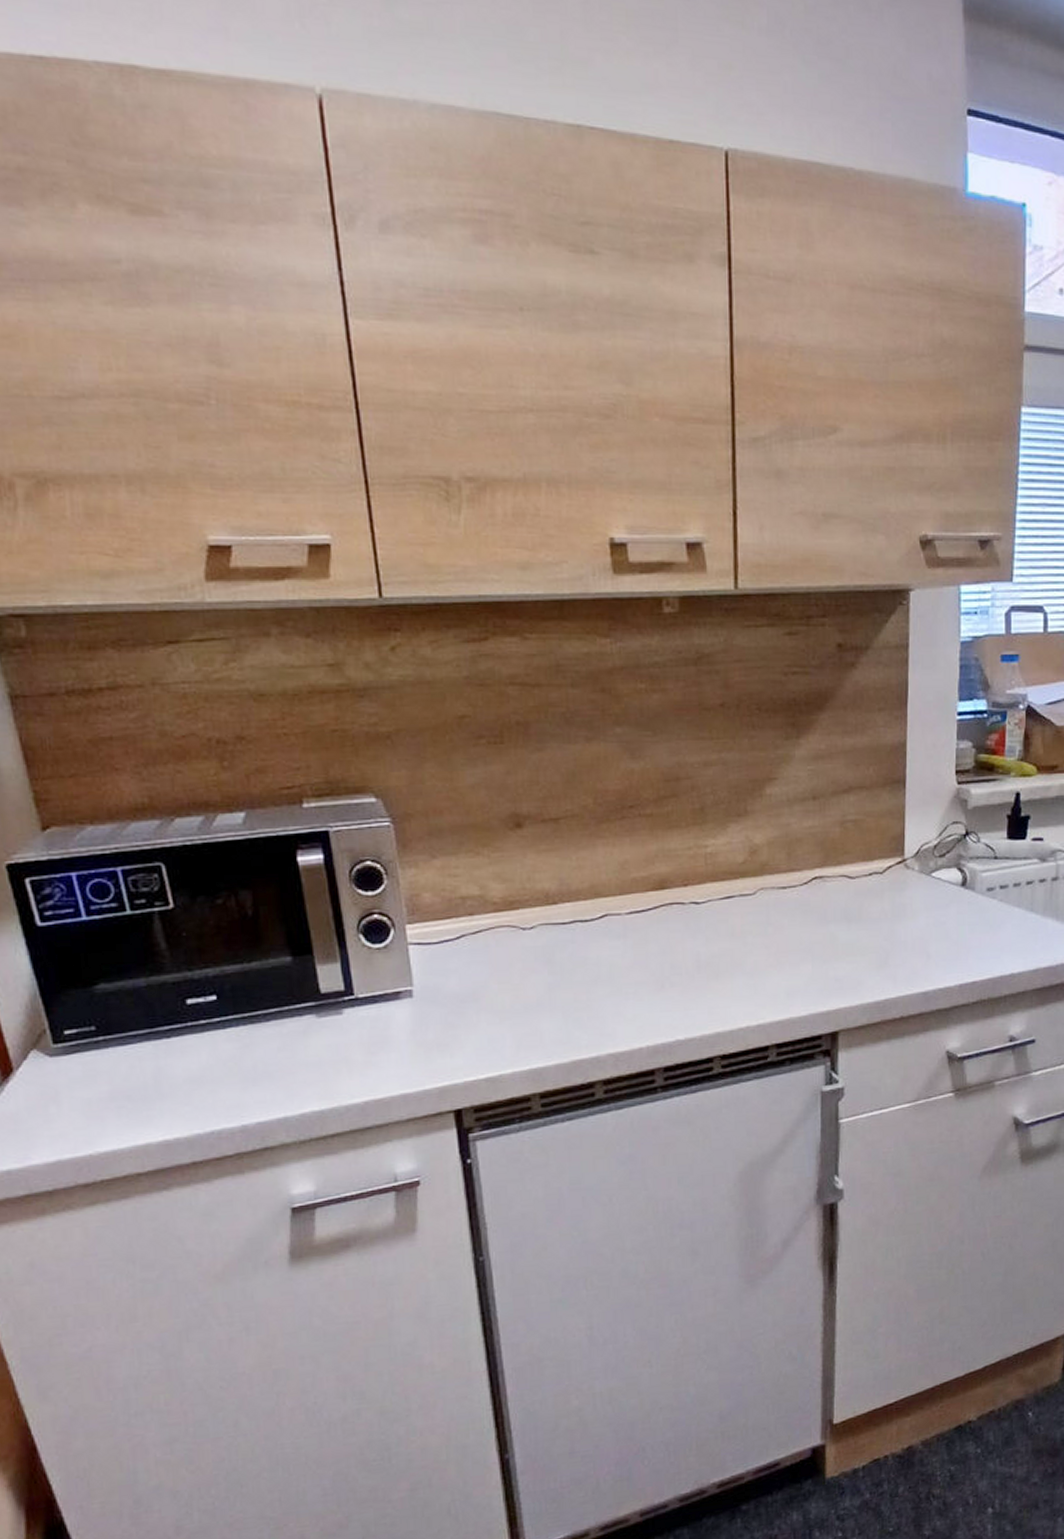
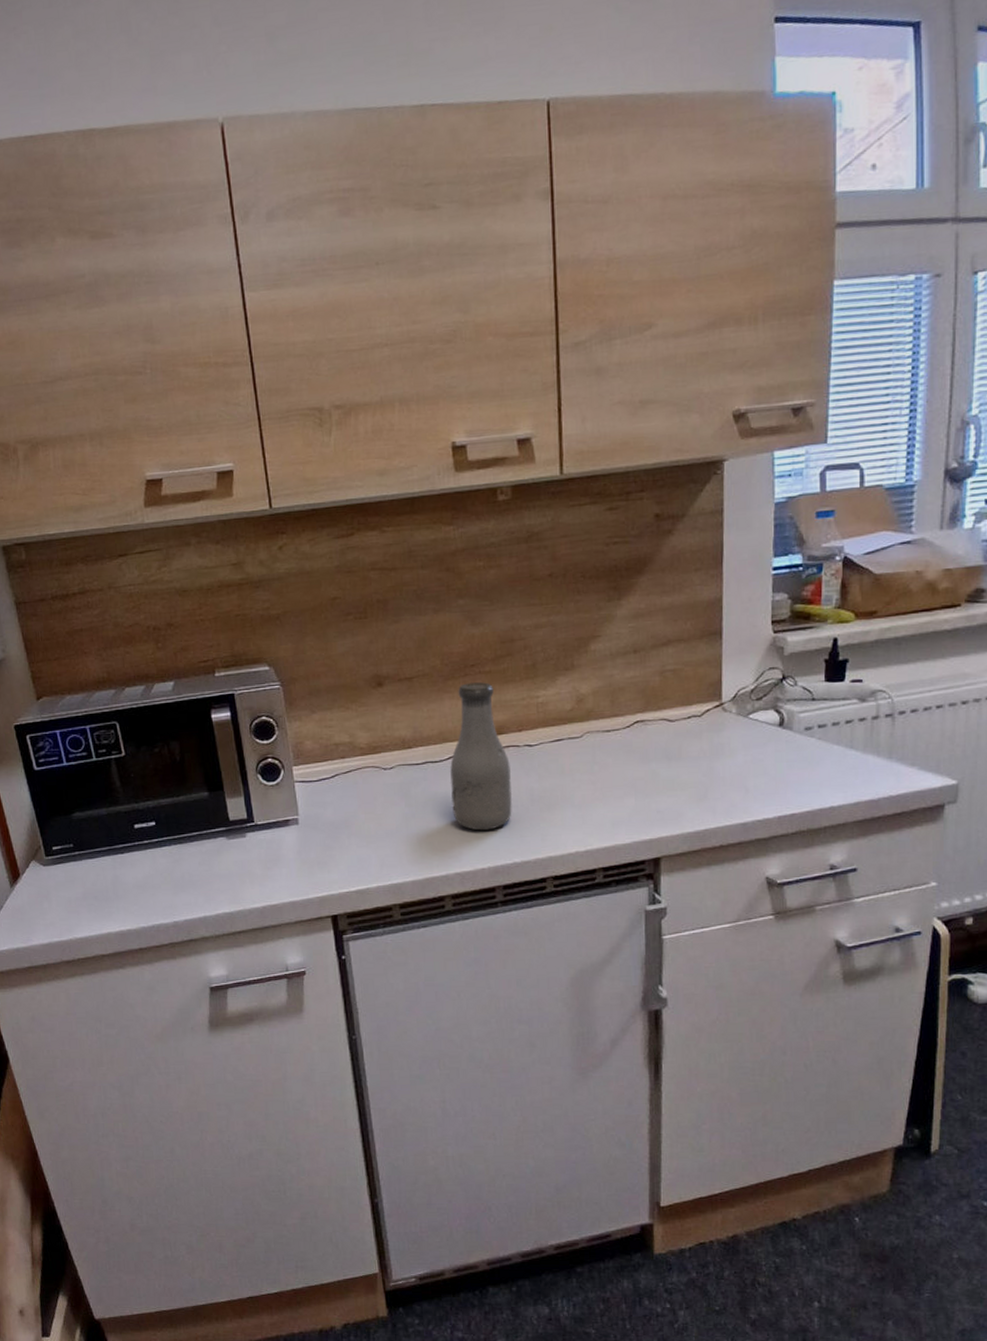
bottle: none [603,827,675,1003] -> present [450,682,512,831]

